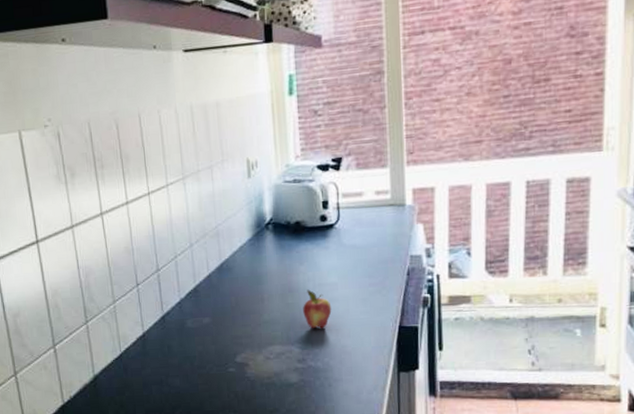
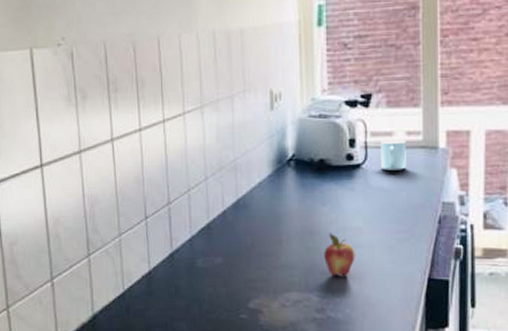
mug: none [352,198,376,229] -> present [381,139,406,171]

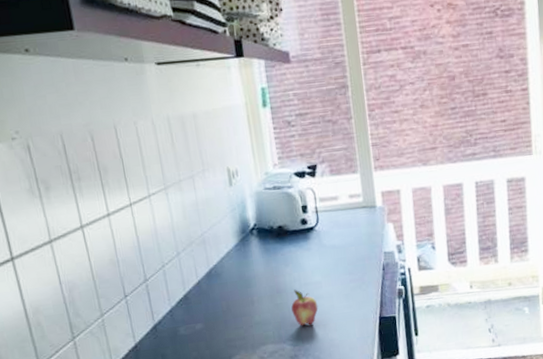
mug: present [381,139,406,171] -> none [328,202,352,230]

